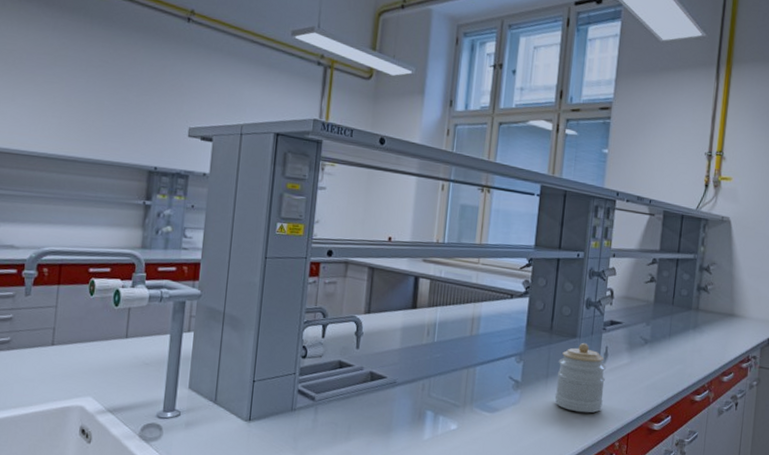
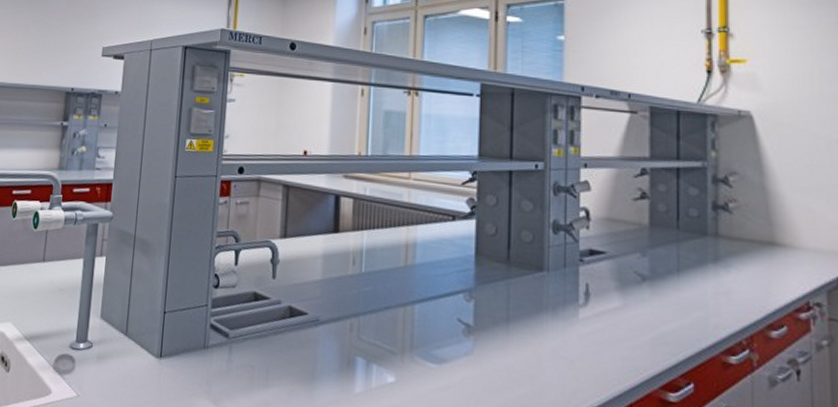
jar: present [554,342,606,413] -> none [520,277,589,372]

